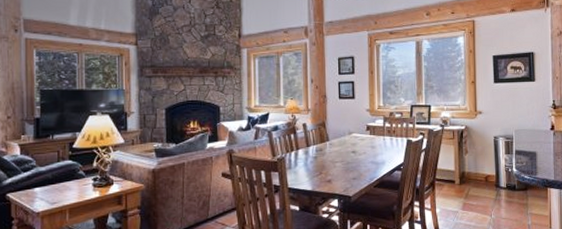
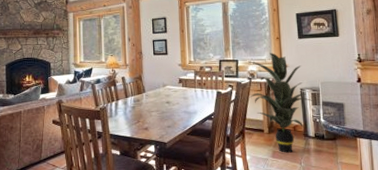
indoor plant: none [441,98,506,205] -> present [248,53,313,153]

